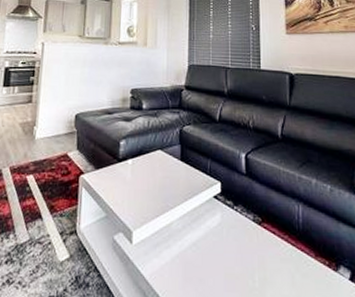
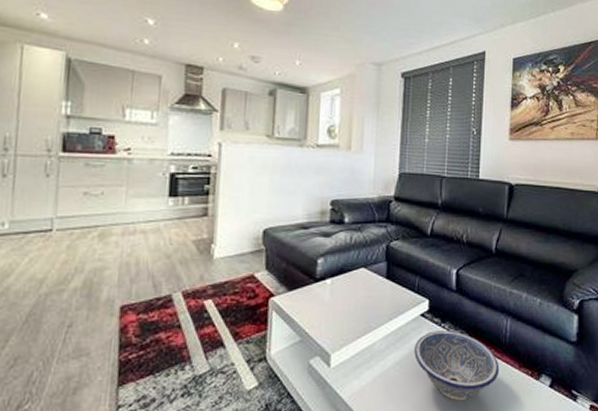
decorative bowl: none [210,213,295,289] -> present [414,331,500,401]

